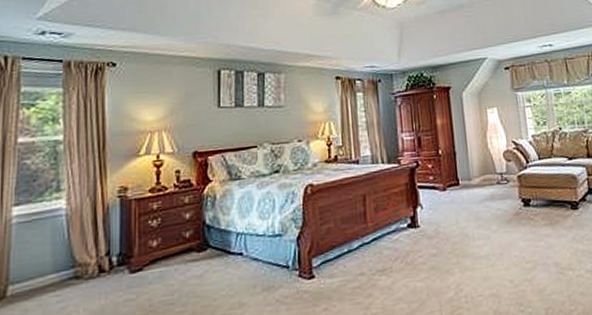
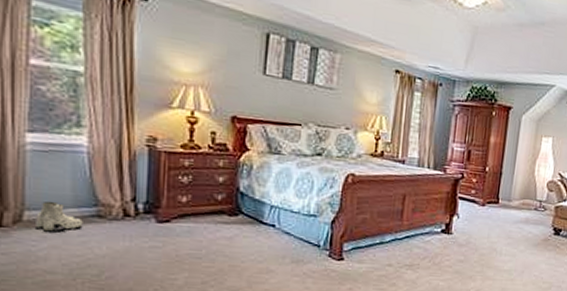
boots: none [18,270,61,304] -> present [36,201,83,232]

